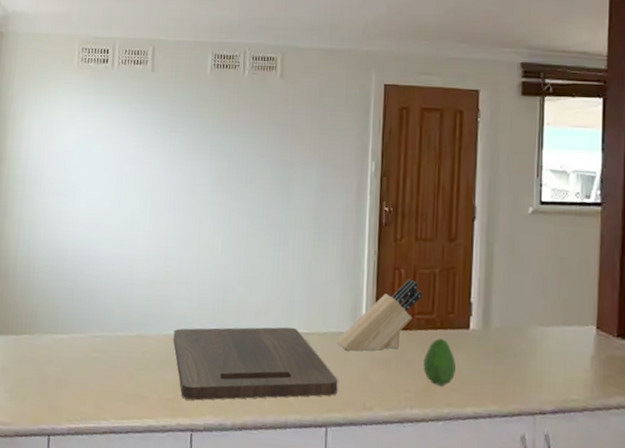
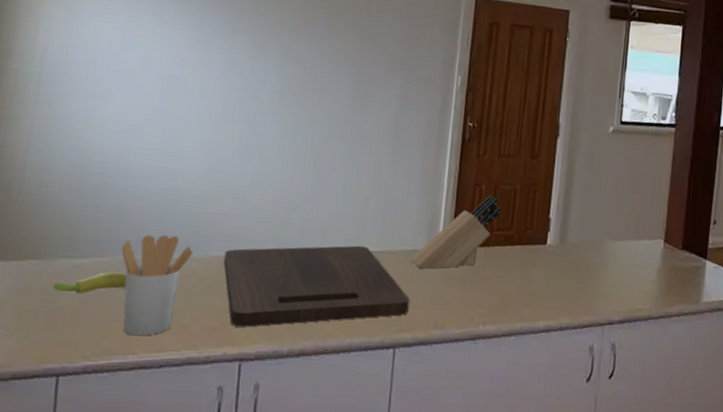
banana: none [42,346,98,365] -> present [53,272,127,294]
utensil holder: none [92,314,148,404] -> present [121,234,193,336]
fruit: present [423,338,456,387] -> none [499,254,531,302]

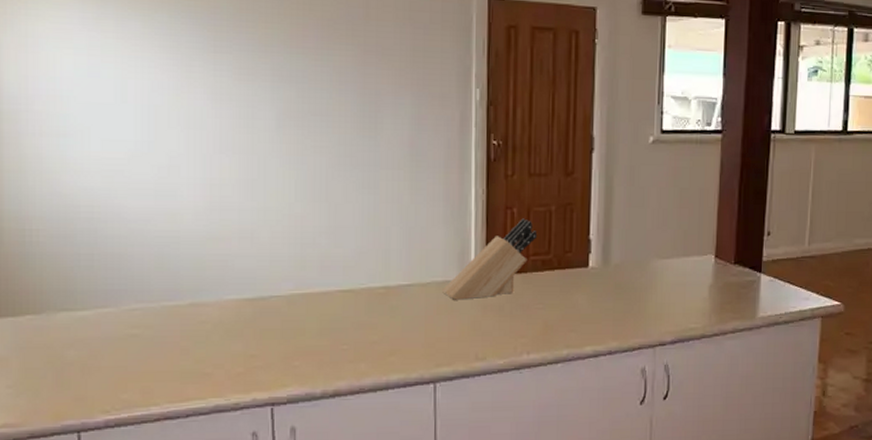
banana: present [53,272,127,294] -> none [57,323,137,347]
utensil holder: present [121,234,193,336] -> none [126,280,204,387]
cutting board: present [223,245,410,327] -> none [239,280,446,371]

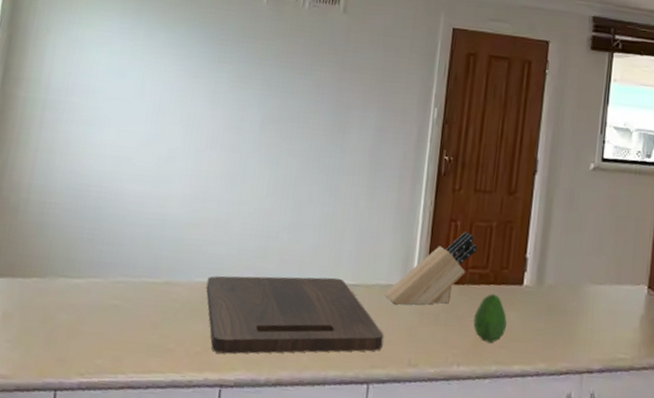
cutting board: none [239,280,446,371] -> present [206,275,384,354]
fruit: none [540,279,574,329] -> present [473,294,507,344]

